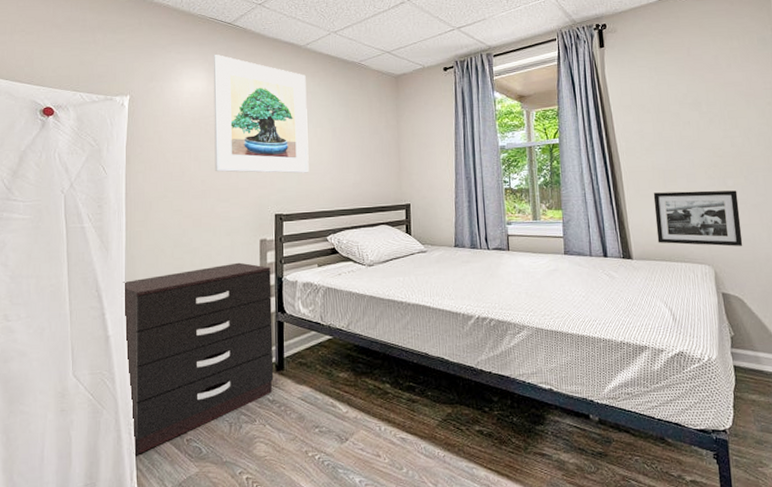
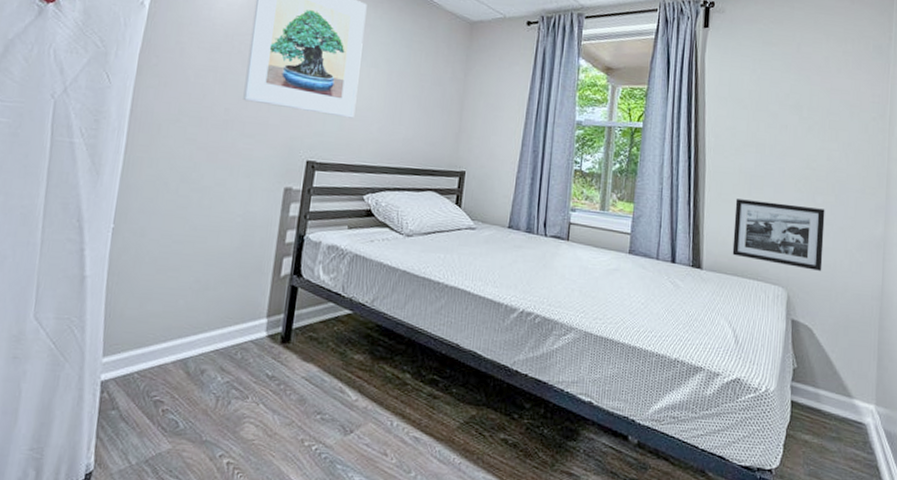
dresser: present [123,262,274,456] -> none [95,210,292,422]

